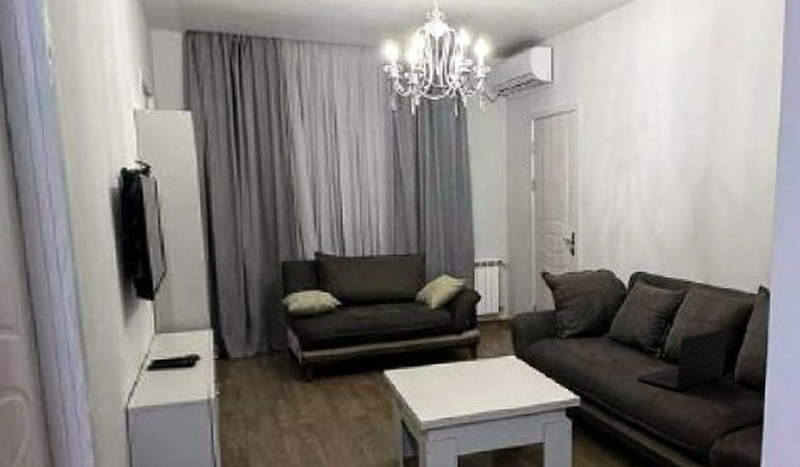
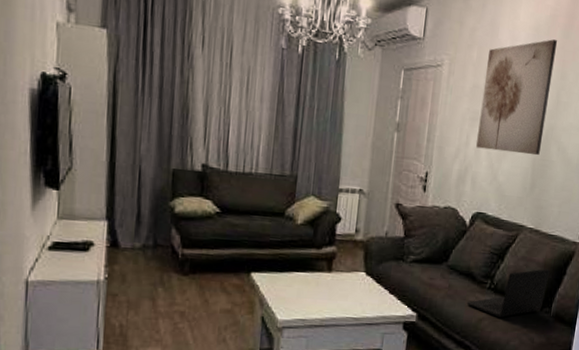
wall art: none [626,67,704,200] -> present [476,39,557,156]

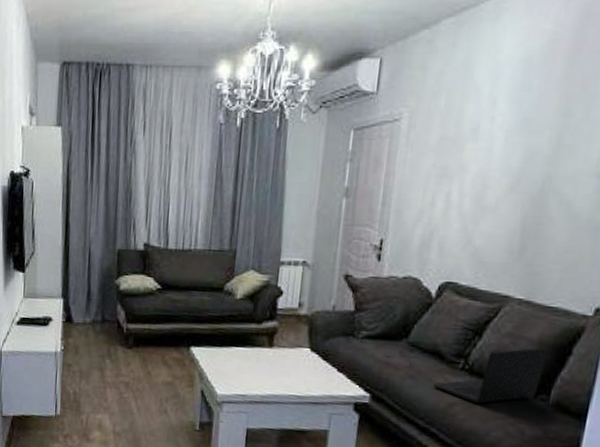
wall art: present [476,39,557,156] -> none [444,70,557,212]

